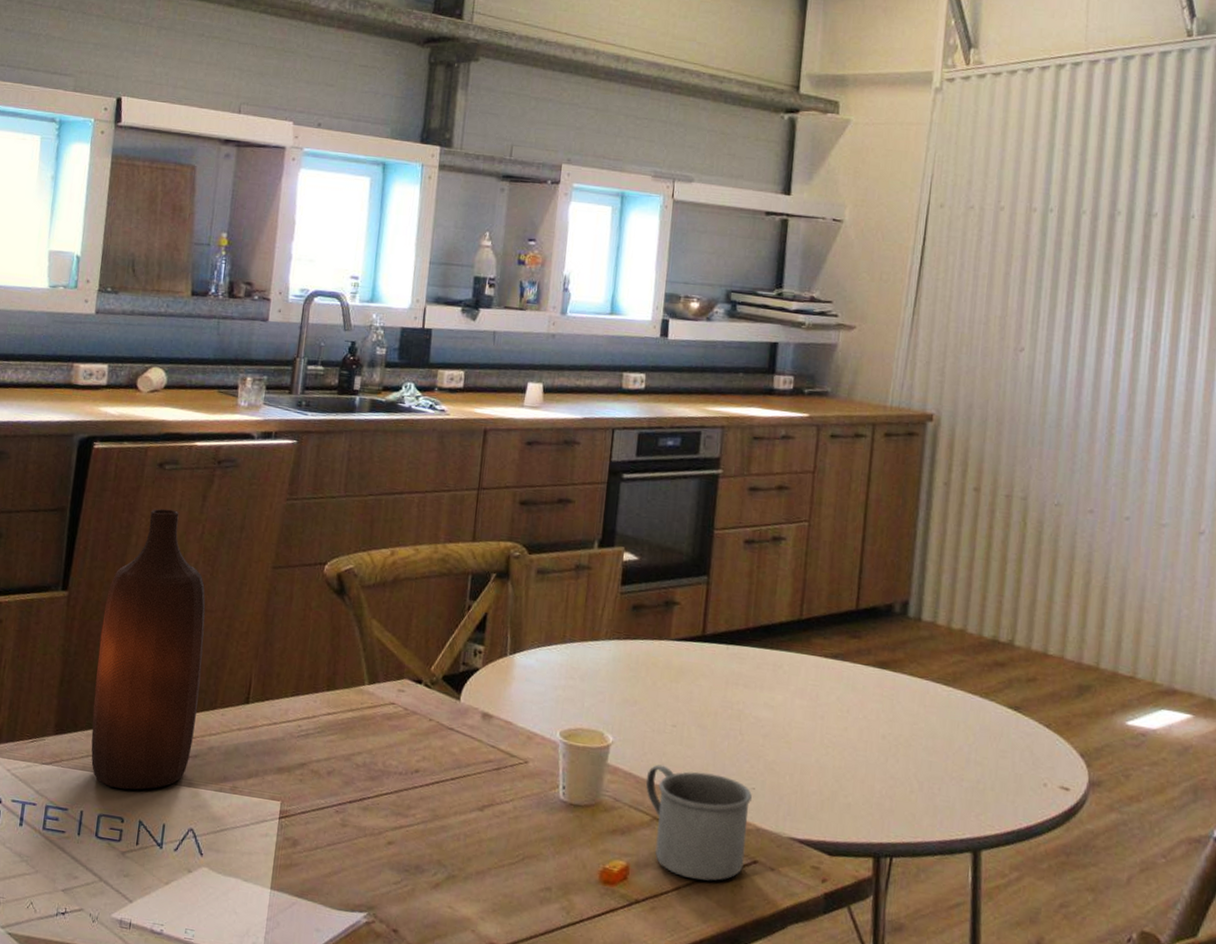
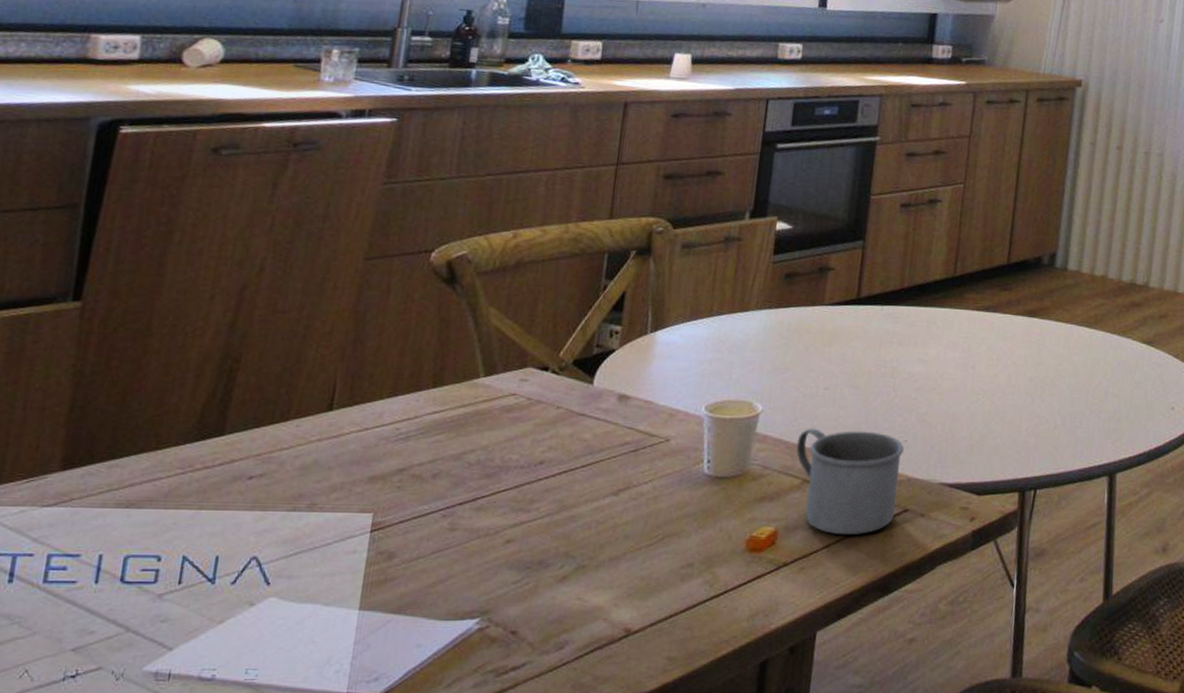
bottle: present [91,508,206,790] -> none [114,200,276,523]

